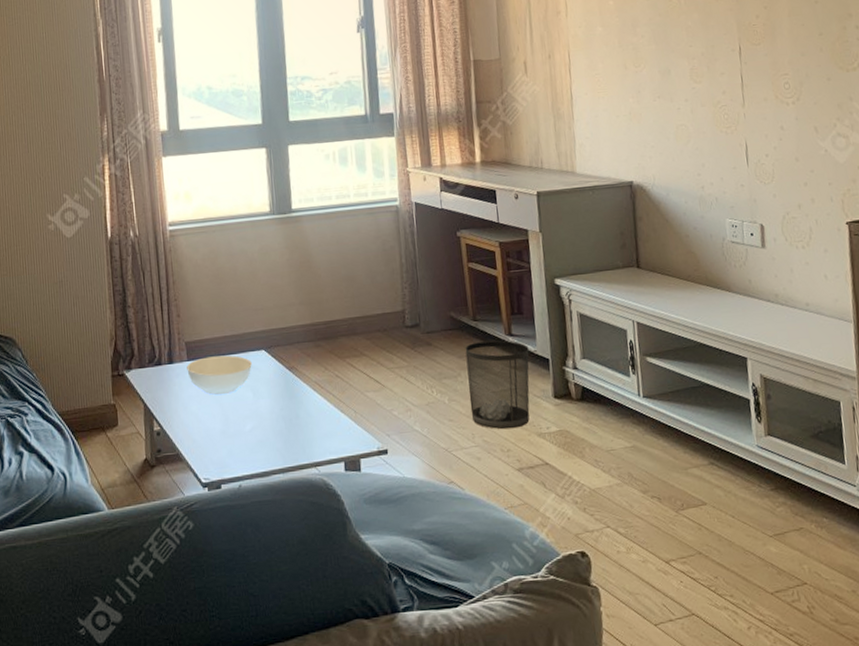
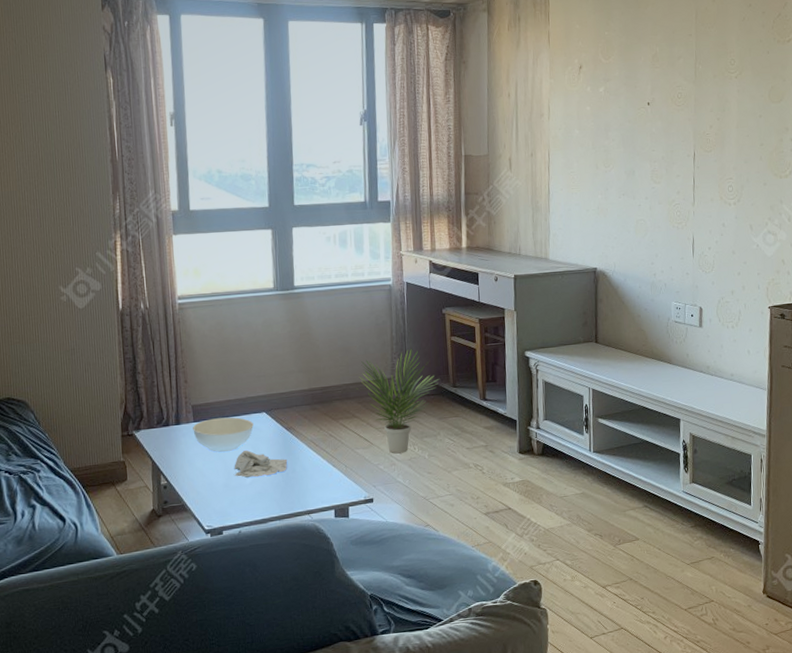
tissue: none [231,393,291,425] -> present [233,450,288,478]
potted plant: none [364,276,458,398] -> present [356,348,440,454]
waste bin: present [465,340,530,430] -> none [445,404,500,480]

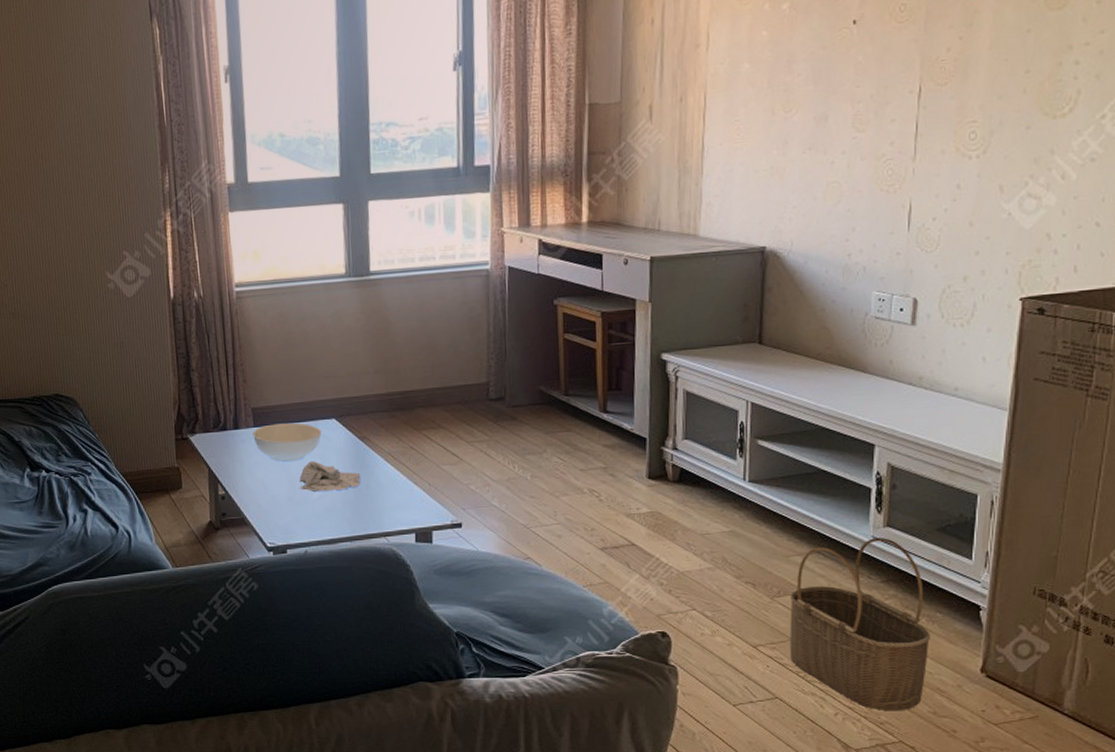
potted plant: present [356,348,440,454] -> none [443,347,549,473]
wicker basket: none [628,492,727,631] -> present [790,538,930,711]

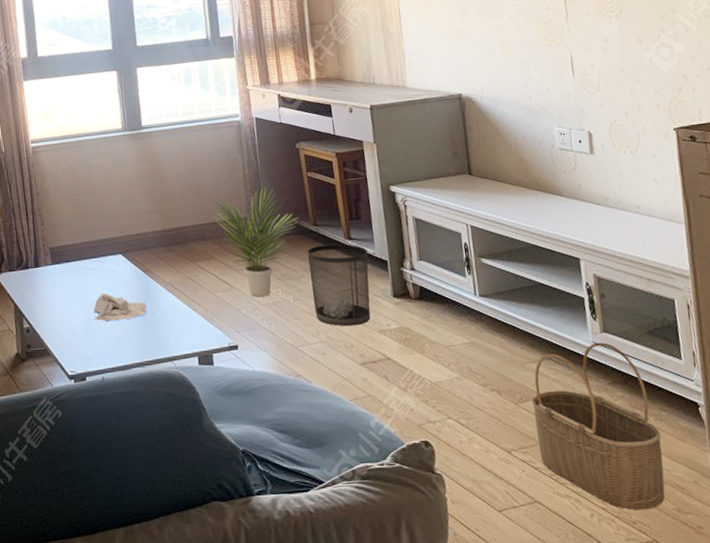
bowl: present [253,423,321,463] -> none [51,259,110,296]
potted plant: none [443,347,549,473] -> present [211,185,299,297]
waste bin: none [553,417,625,509] -> present [307,244,371,327]

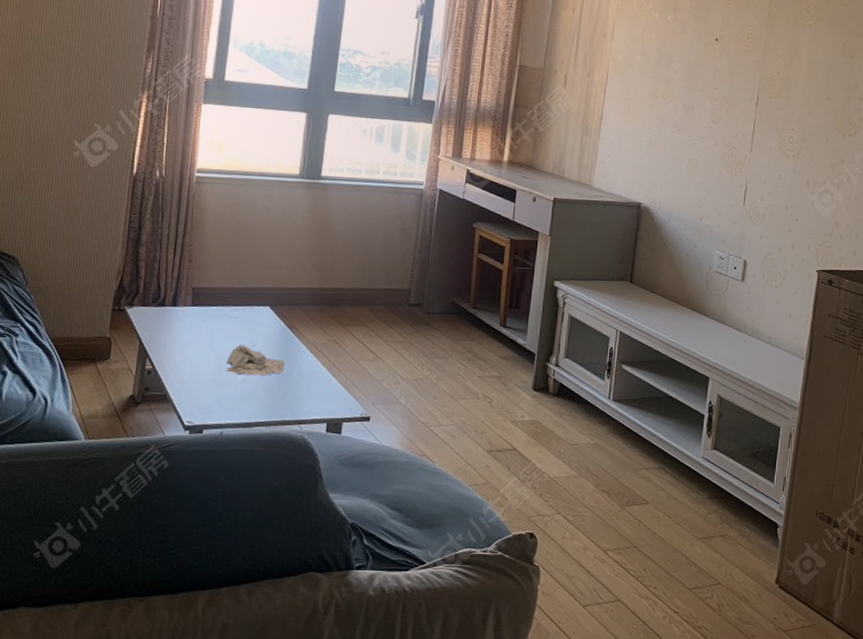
potted plant: present [211,185,299,297] -> none [370,260,460,372]
waste bin: present [307,244,371,327] -> none [454,329,519,413]
wicker basket: present [532,342,665,510] -> none [632,459,740,617]

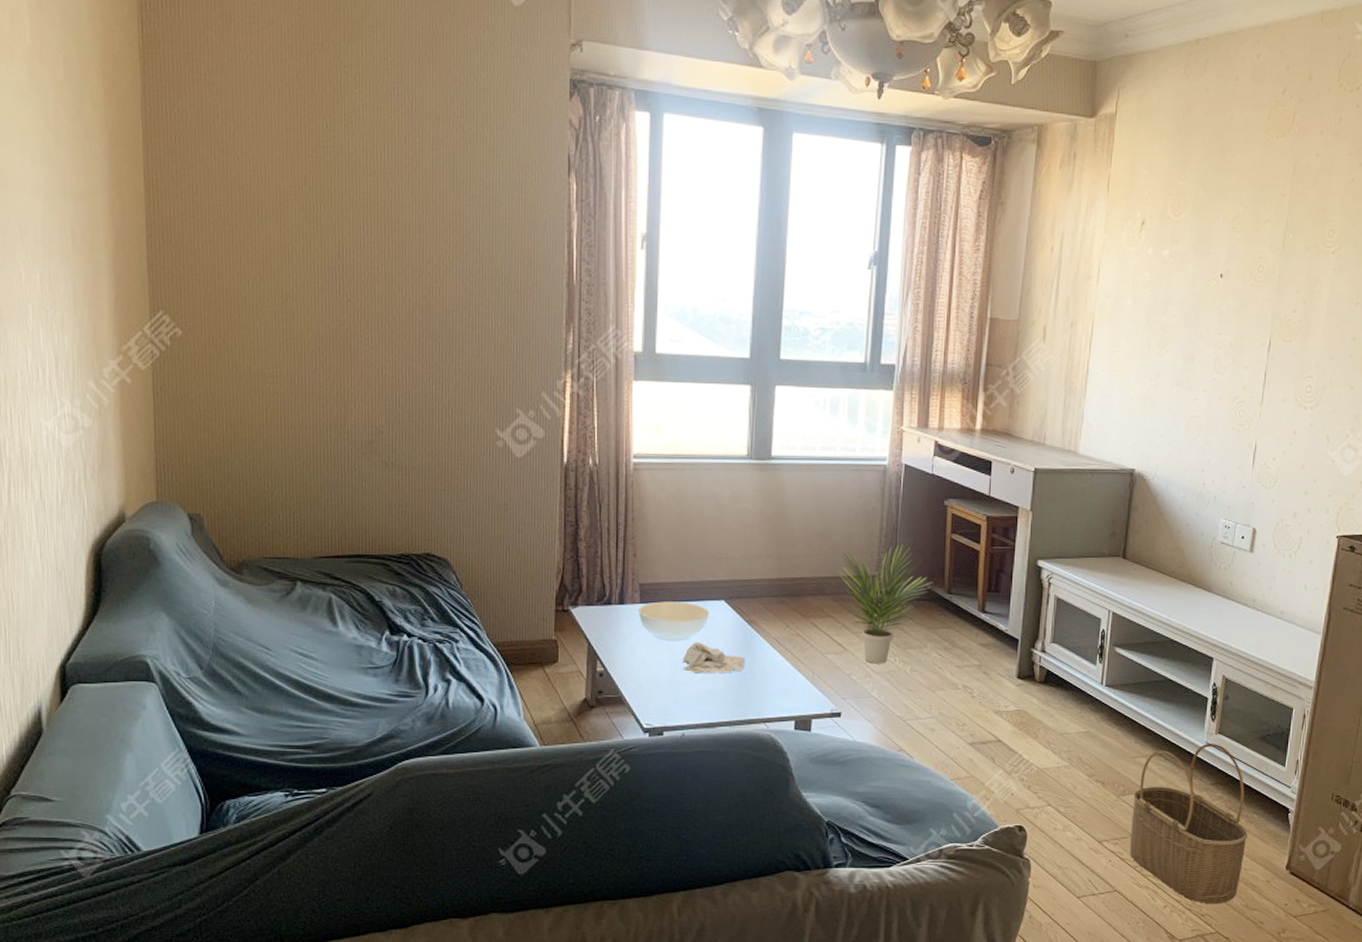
bowl: none [189,305,255,344] -> present [638,601,709,642]
potted plant: none [370,260,460,372] -> present [833,543,933,664]
wicker basket: none [632,459,740,617] -> present [1130,744,1247,904]

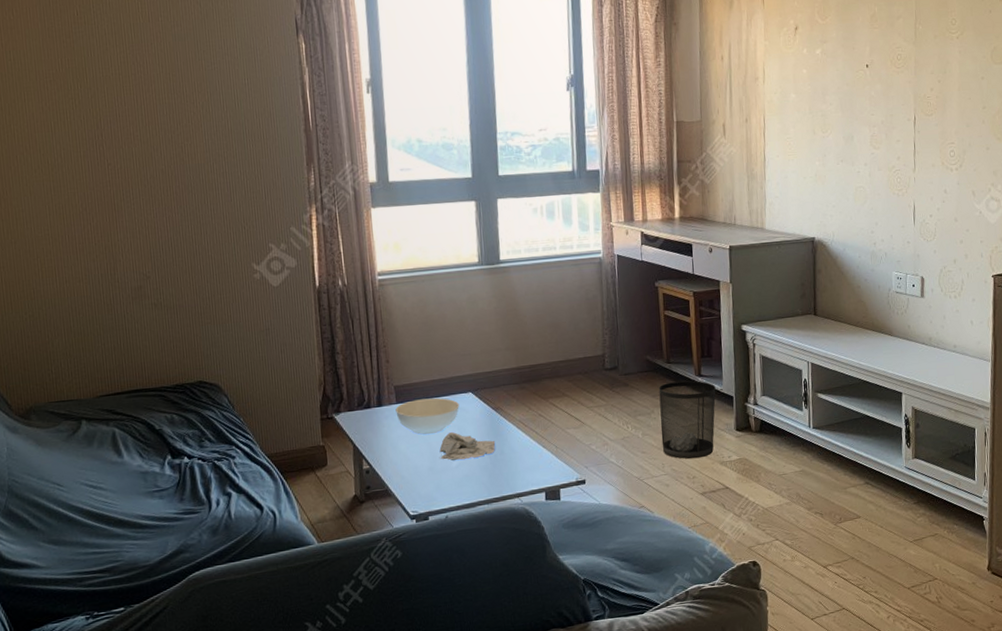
potted plant: present [833,543,933,664] -> none [566,323,654,433]
waste bin: none [931,616,1000,704] -> present [658,380,716,459]
wicker basket: present [1130,744,1247,904] -> none [849,467,951,610]

